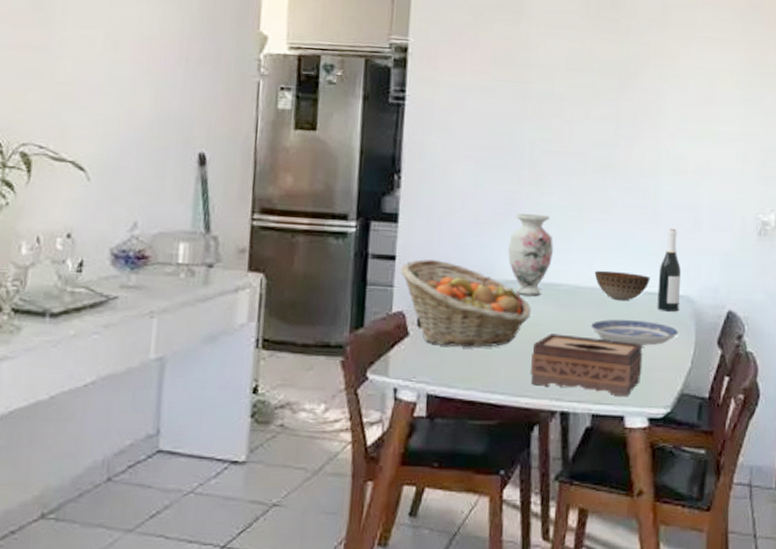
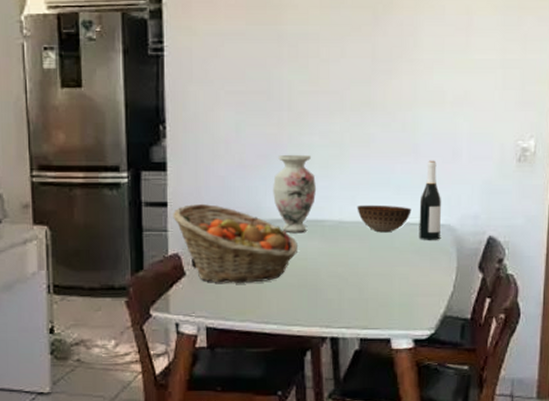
tissue box: present [530,333,643,397] -> none [301,267,406,322]
plate: present [590,319,678,346] -> none [355,250,440,273]

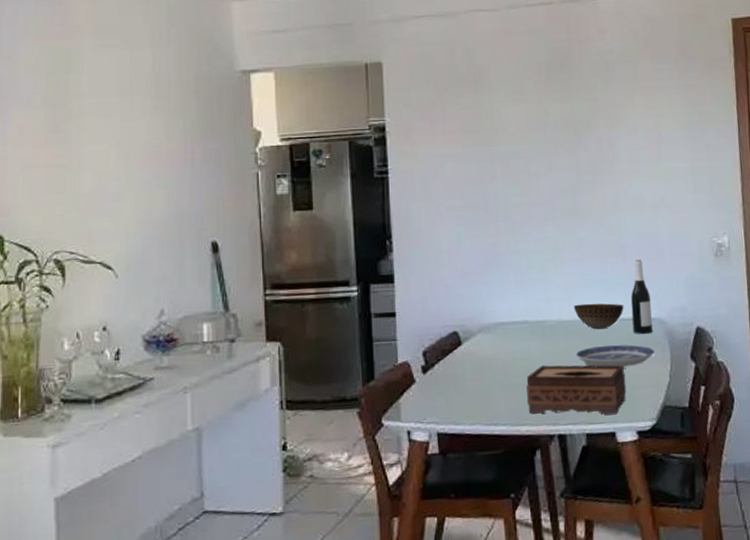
fruit basket: present [173,203,299,283] -> none [401,311,522,388]
vase: present [273,154,316,232] -> none [494,260,535,334]
tissue box: none [301,267,406,322] -> present [527,365,627,415]
plate: none [355,250,440,273] -> present [575,344,654,367]

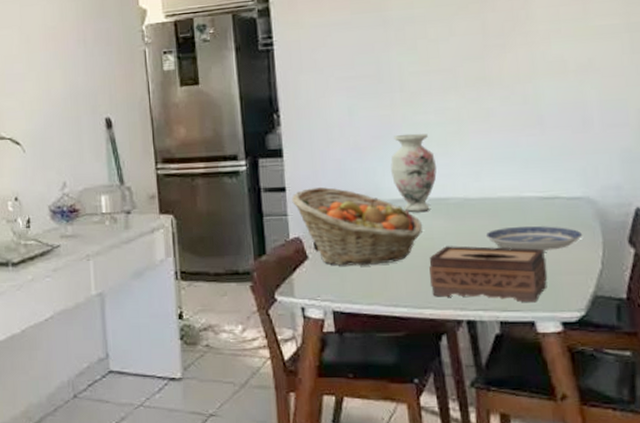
fruit basket: none [401,311,522,388] -> present [292,186,423,266]
vase: none [494,260,535,334] -> present [390,133,437,212]
bowl: present [573,303,624,329] -> none [482,179,544,209]
wine bottle: present [630,259,653,334] -> none [551,131,579,215]

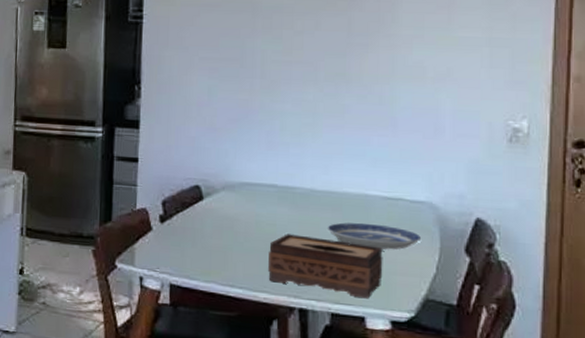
fruit basket: present [292,186,423,266] -> none [143,161,268,244]
vase: present [390,133,437,212] -> none [243,120,287,198]

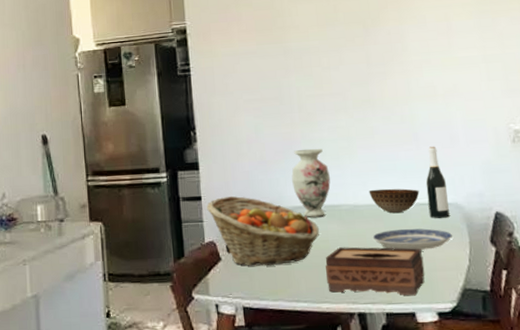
fruit basket: none [143,161,268,244] -> present [207,196,320,266]
vase: none [243,120,287,198] -> present [291,148,331,217]
bowl: none [329,174,389,205] -> present [368,188,420,214]
wine bottle: none [397,135,422,217] -> present [425,146,450,219]

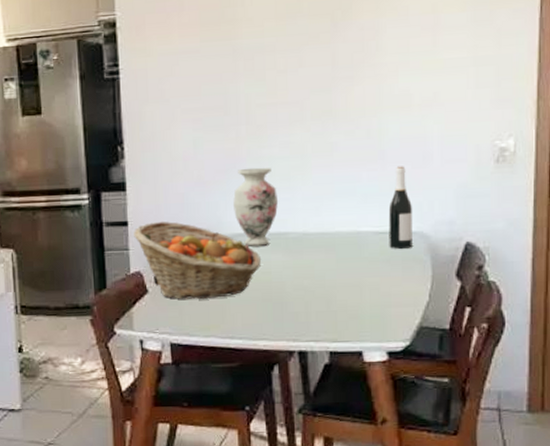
tissue box: present [326,247,425,296] -> none [266,279,378,334]
bowl: present [368,188,420,214] -> none [321,214,380,243]
plate: present [372,228,452,250] -> none [321,260,413,284]

